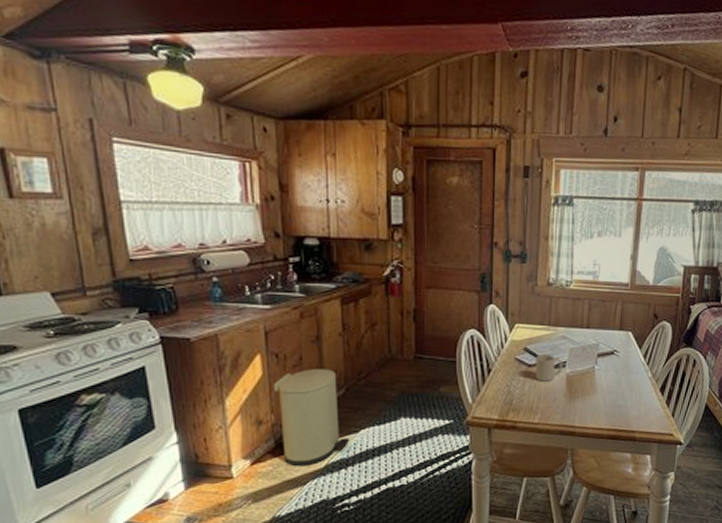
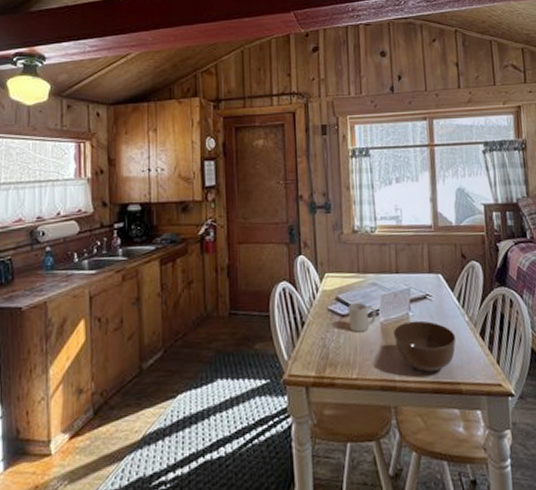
pedal bin: present [273,369,351,467] -> none [94,331,168,440]
bowl: none [577,374,637,421] -> present [392,320,456,373]

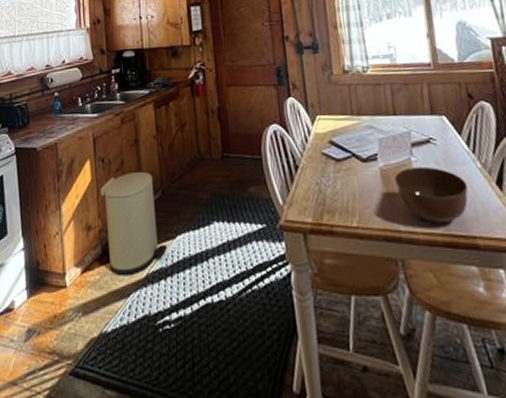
pedal bin: none [94,331,168,440] -> present [100,172,168,276]
mug: present [347,303,377,332] -> none [342,147,375,178]

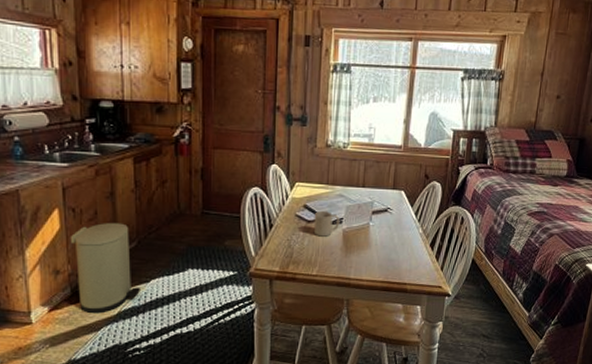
mug: none [342,147,375,178] -> present [313,211,340,237]
bowl: present [394,166,468,224] -> none [353,230,409,274]

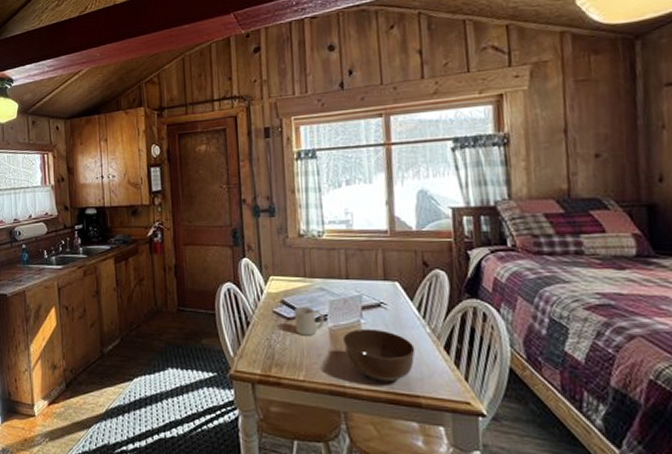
pedal bin: present [70,223,142,314] -> none [64,320,126,410]
bowl: none [353,230,409,274] -> present [342,328,416,382]

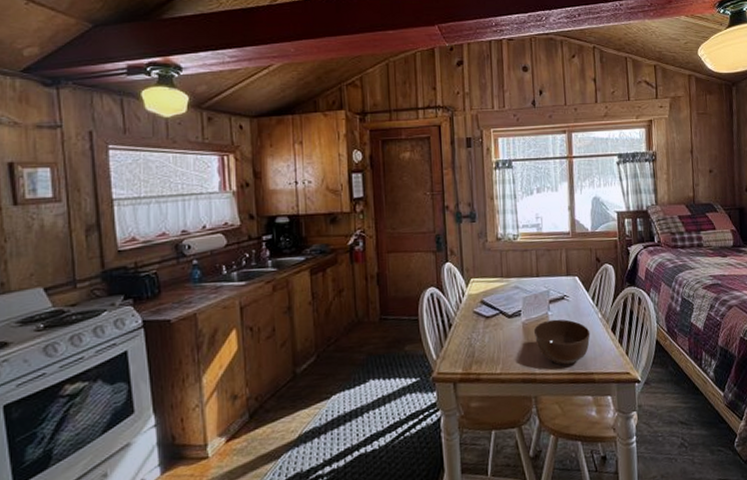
mug: present [293,307,325,336] -> none [492,305,519,332]

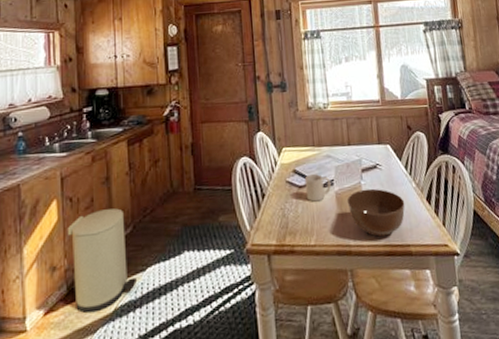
pedal bin: none [247,338,322,440] -> present [67,208,138,313]
mug: none [492,305,519,332] -> present [304,174,332,202]

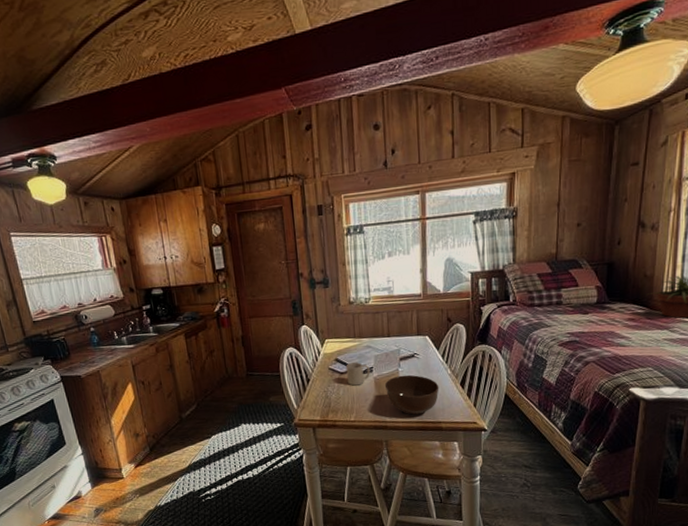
pedal bin: present [67,208,138,313] -> none [143,390,205,467]

